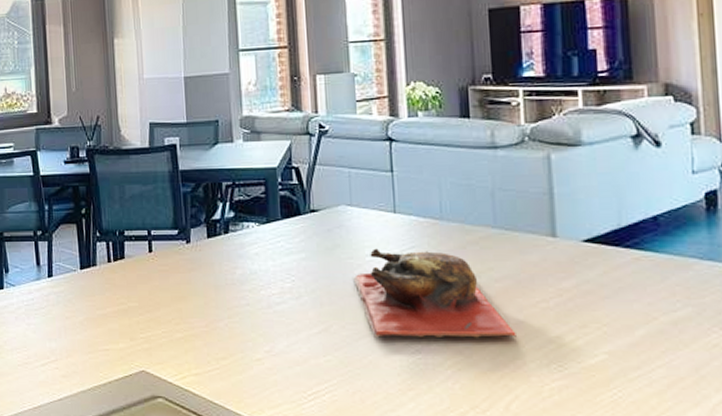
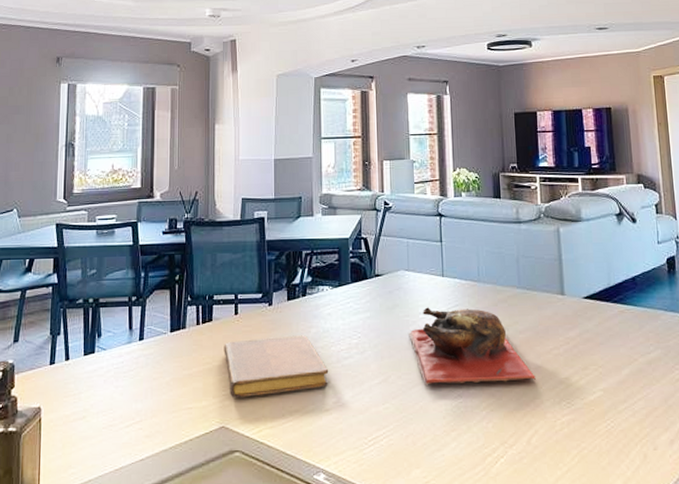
notebook: none [138,277,259,342] -> present [224,335,329,398]

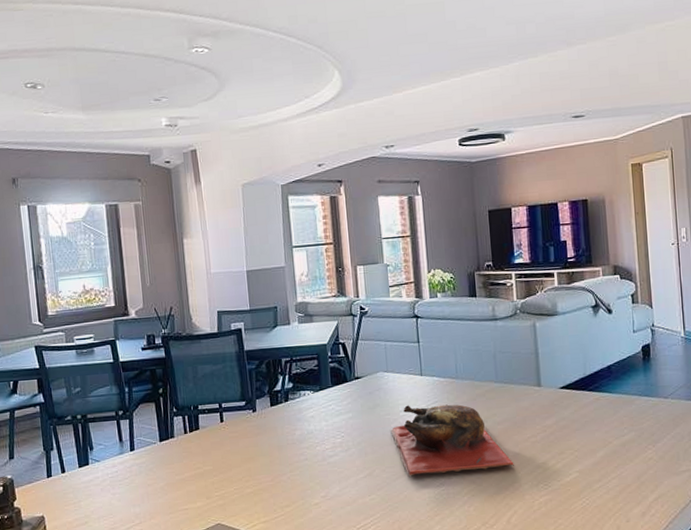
notebook: present [224,335,329,398] -> none [212,437,316,498]

